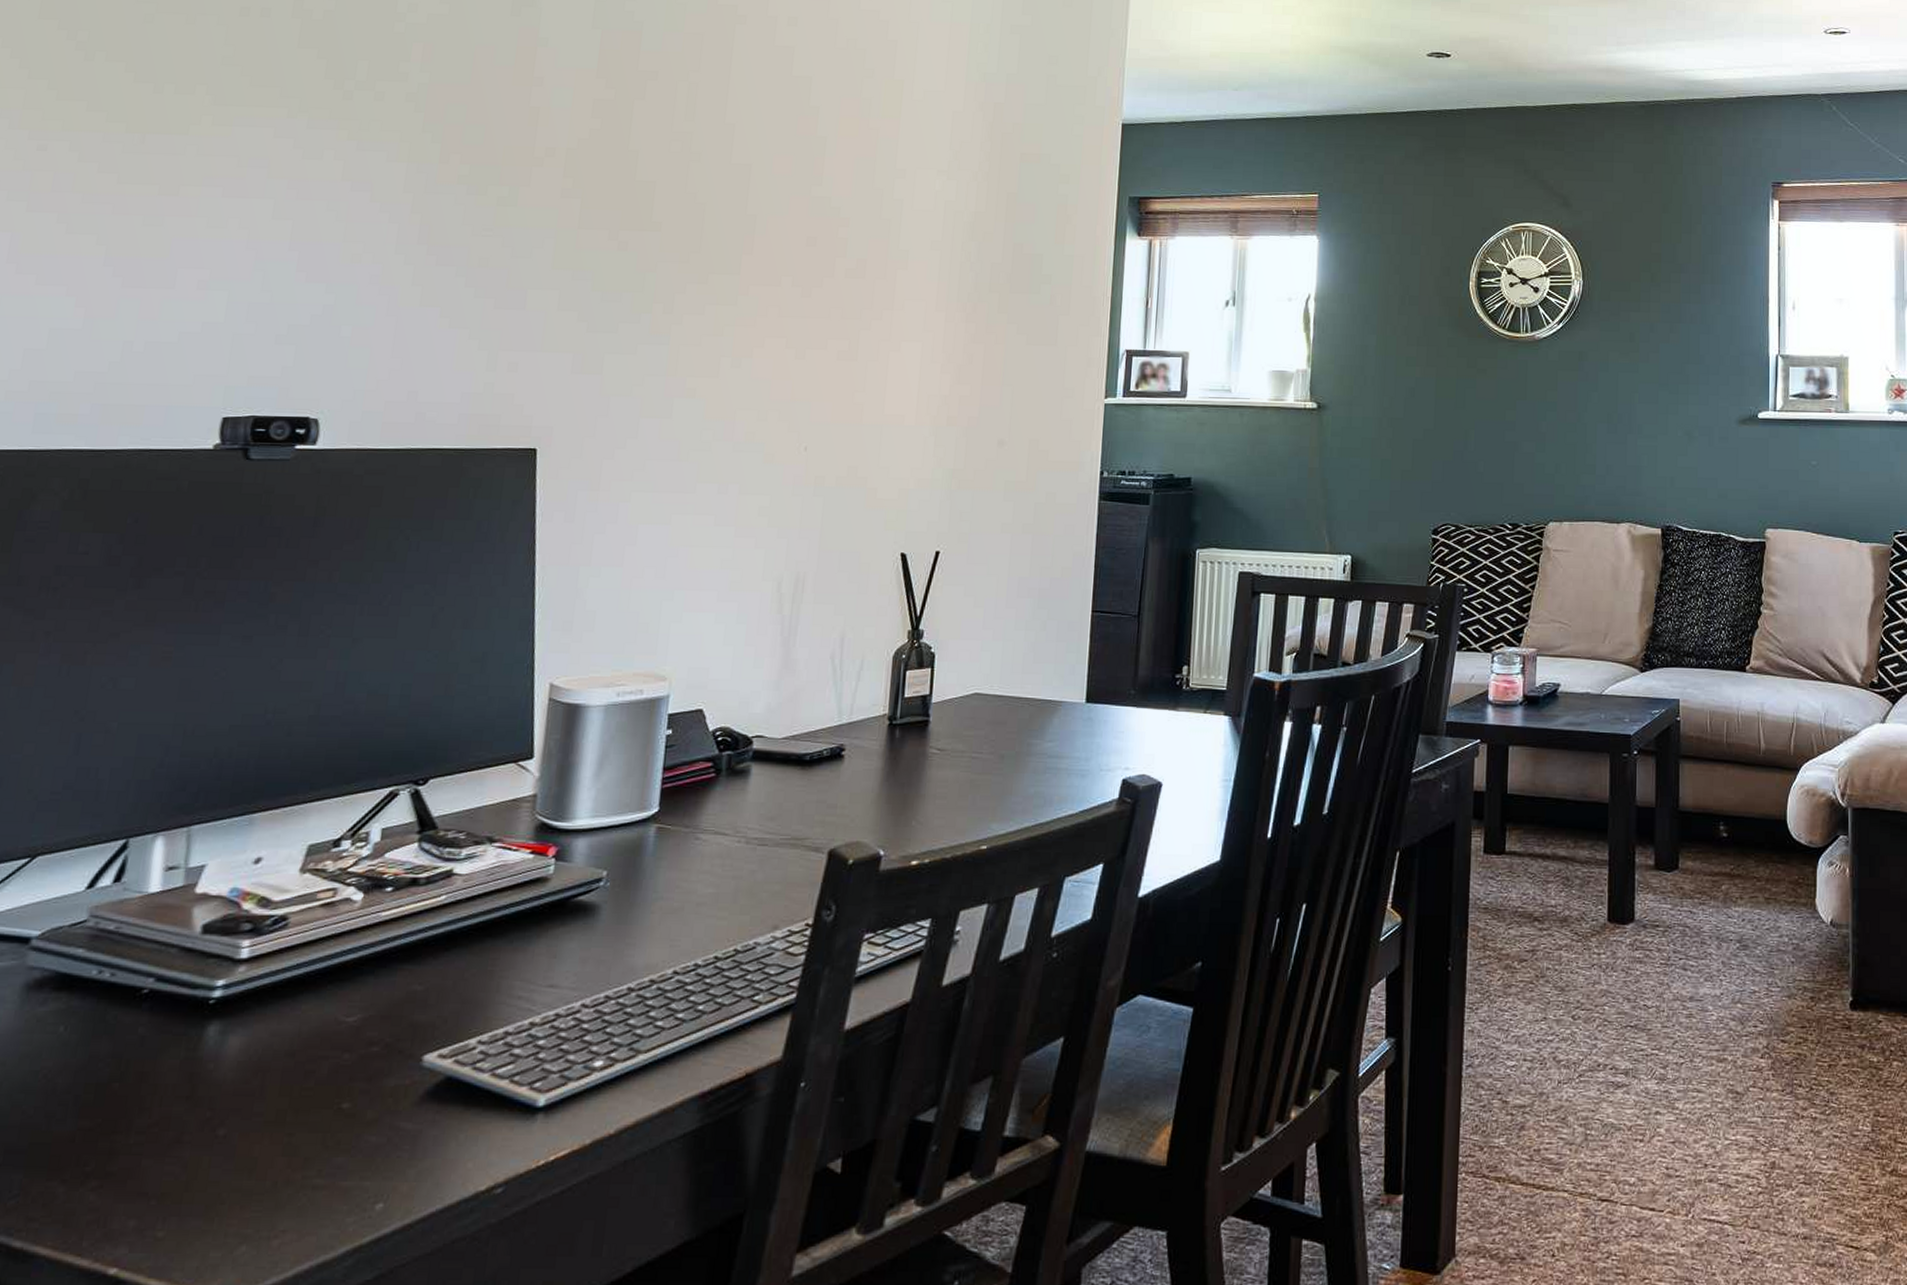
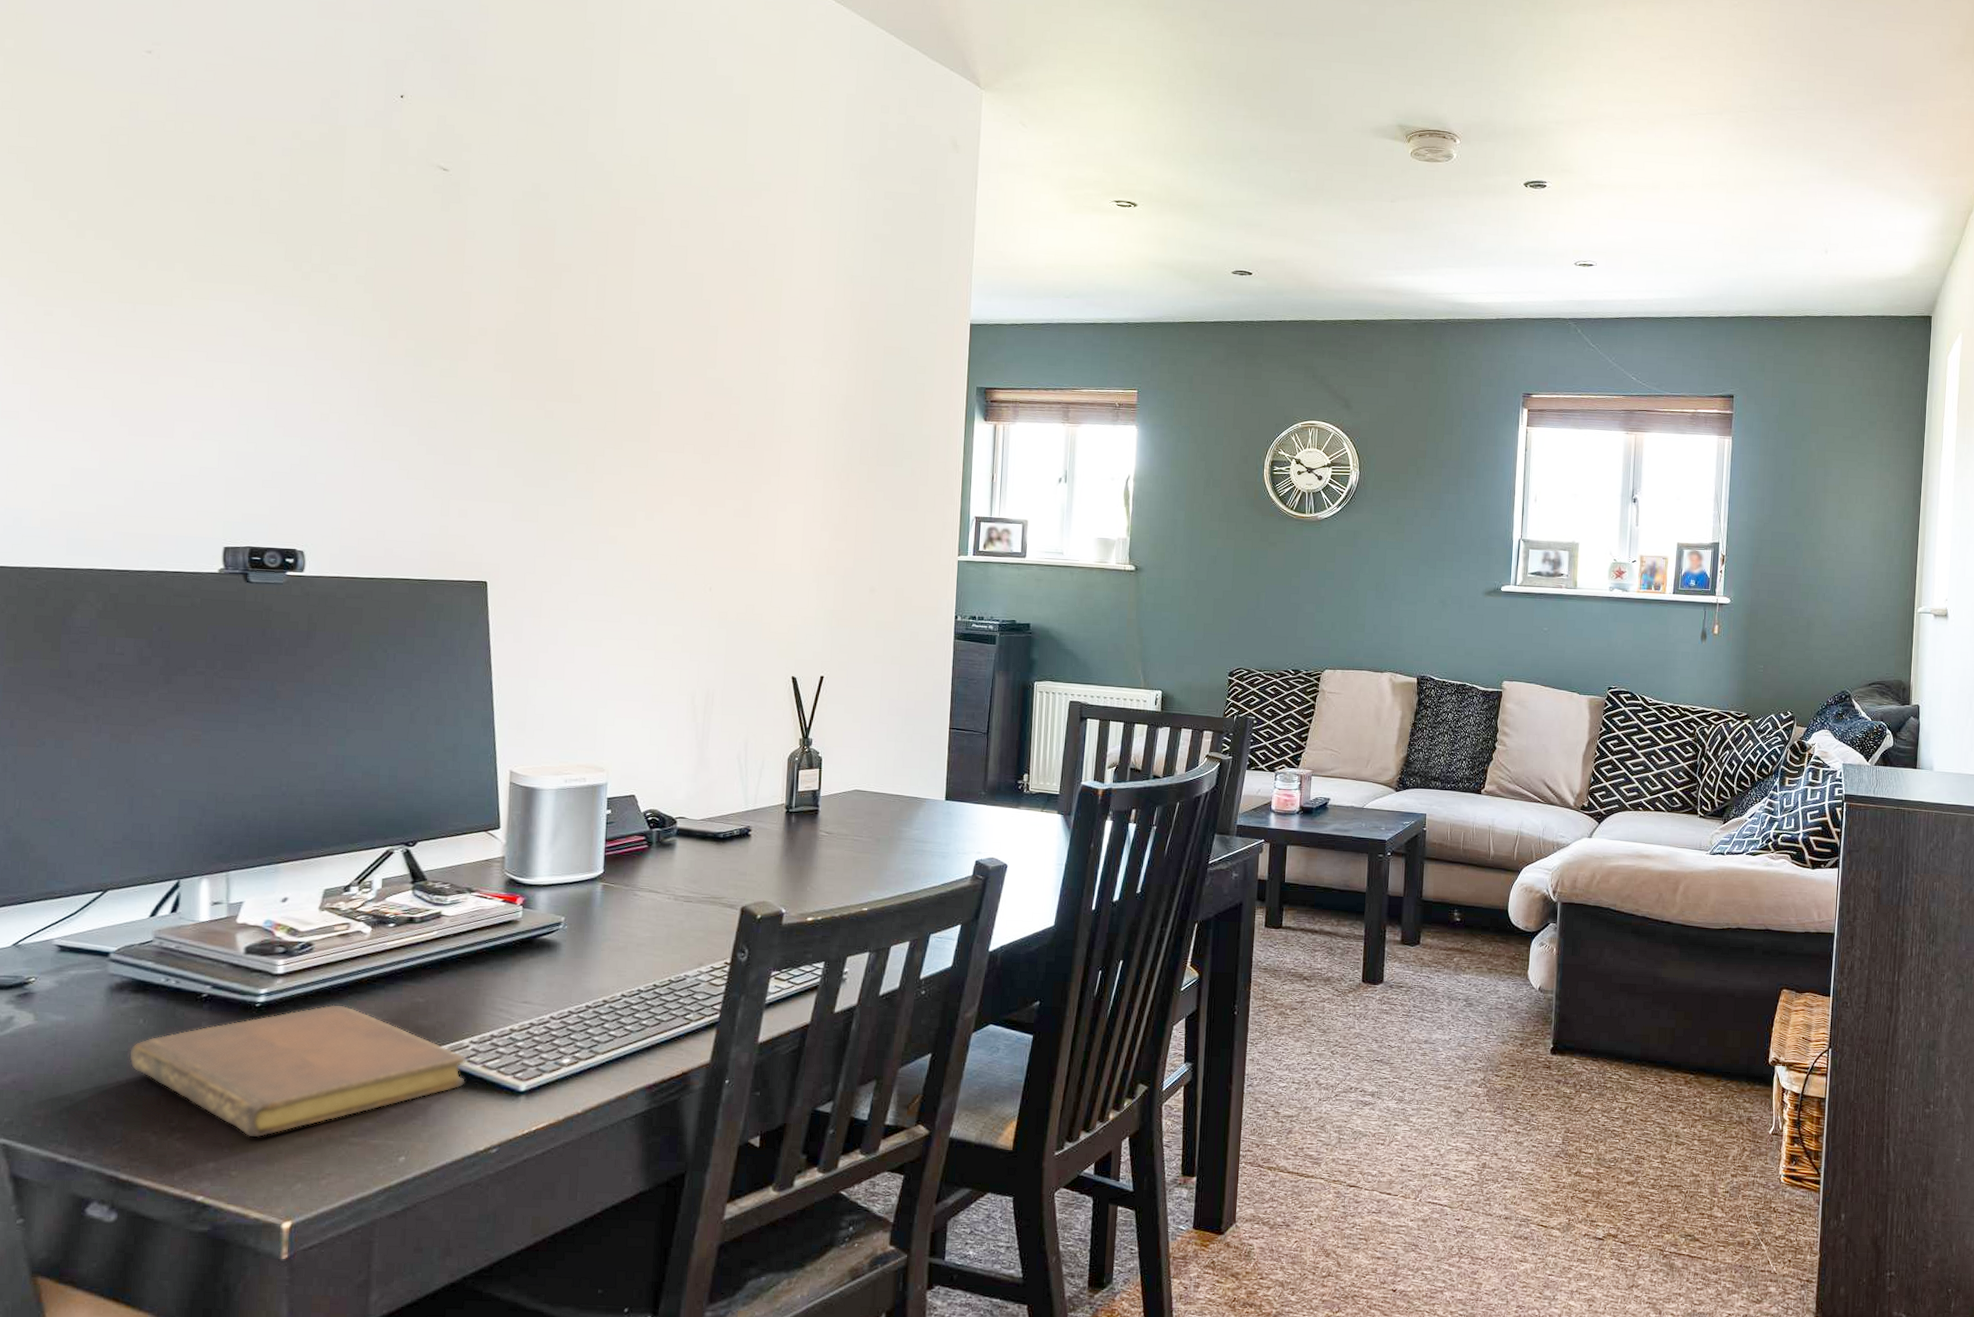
notebook: none [42,998,472,1183] -> present [130,1005,467,1138]

